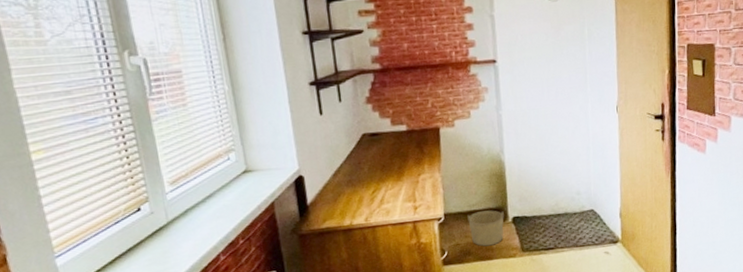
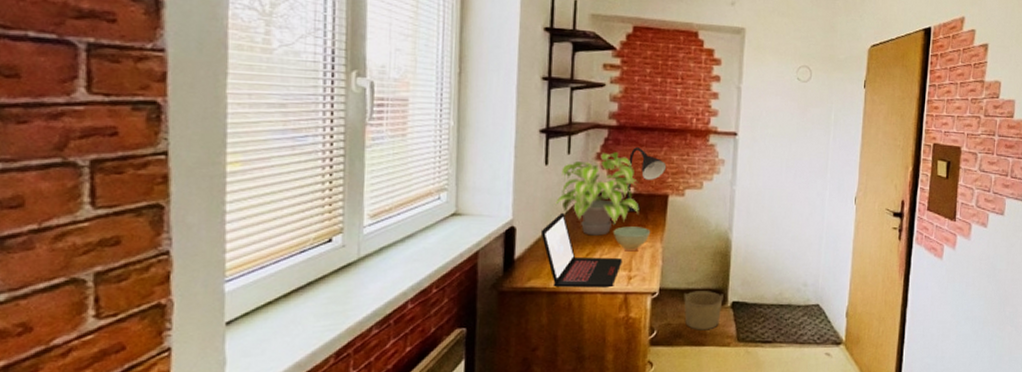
laptop: none [327,156,406,225] -> present [540,212,623,288]
plant: none [335,94,415,174] -> present [555,152,639,236]
bowl: none [394,160,429,185] -> present [614,226,651,252]
desk lamp: none [397,87,434,149] -> present [627,147,667,213]

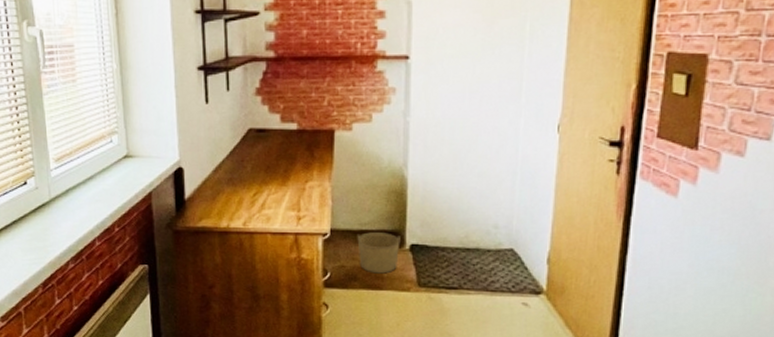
laptop: present [540,212,623,288] -> none [207,152,290,228]
plant: present [555,152,639,236] -> none [219,86,304,175]
bowl: present [614,226,651,252] -> none [279,165,318,191]
desk lamp: present [627,147,667,213] -> none [290,80,331,150]

